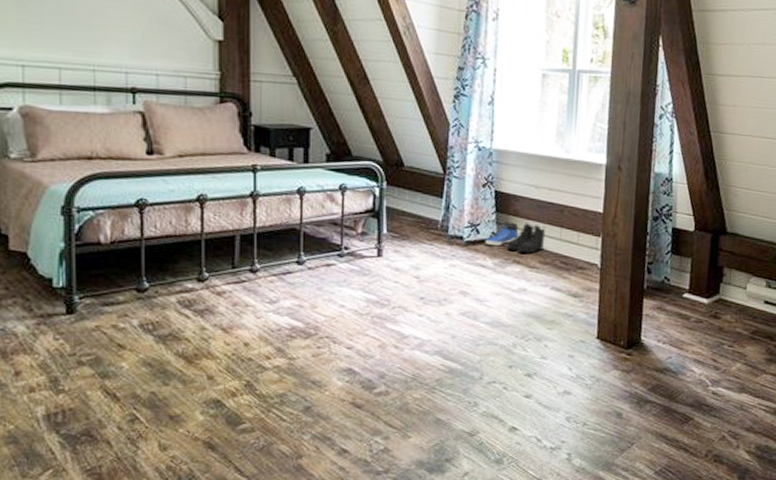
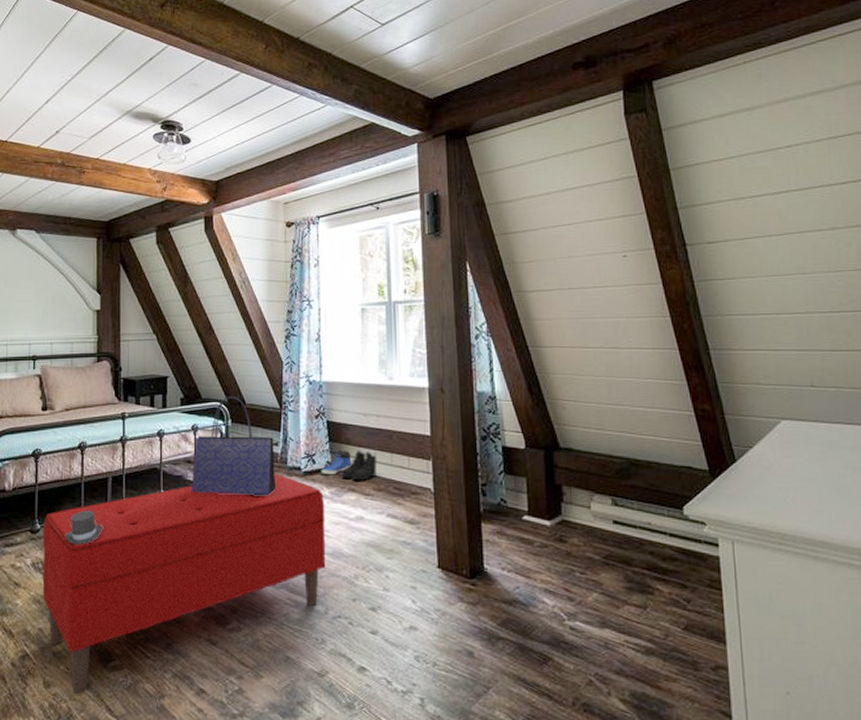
bench: none [152,241,487,457] -> present [42,473,326,695]
top hat: none [182,269,228,307] -> present [65,510,102,545]
tote bag: none [337,156,440,263] -> present [192,396,279,495]

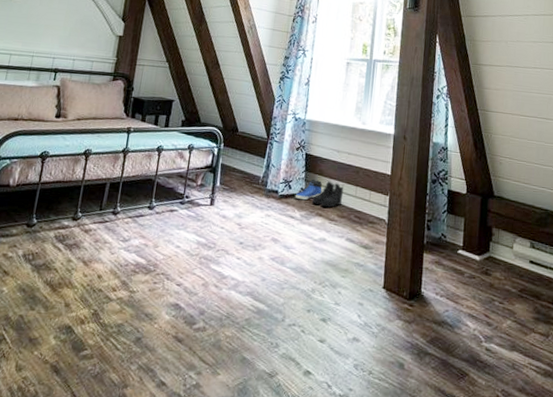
bench: present [42,473,326,695] -> none [28,193,295,380]
top hat: present [65,510,102,545] -> none [58,210,94,242]
tote bag: present [192,396,279,495] -> none [180,123,263,212]

